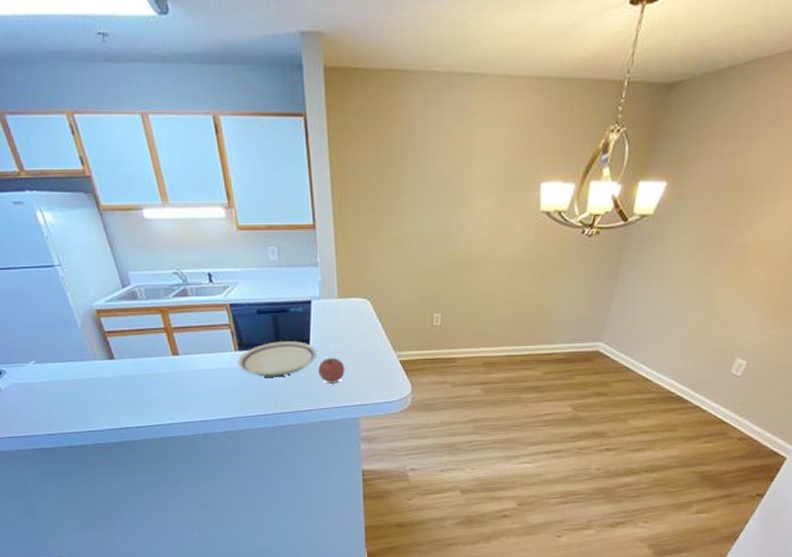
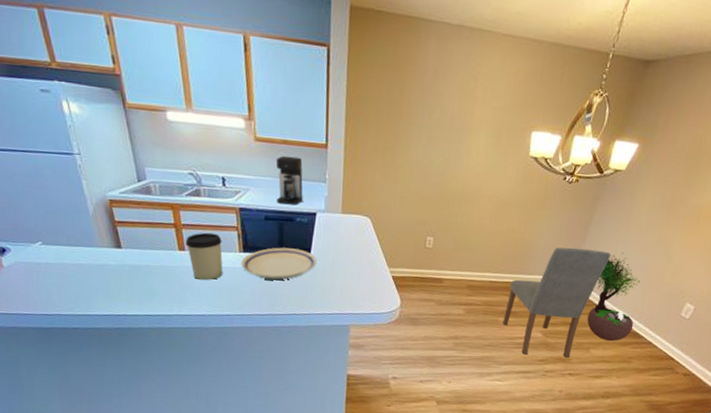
cup: none [178,333,221,385] -> present [186,232,223,281]
coffee maker: none [262,242,295,295] -> present [275,155,303,206]
fruit: present [318,357,345,384] -> none [316,267,341,292]
dining chair: none [526,309,645,433] -> present [503,247,612,359]
potted tree: none [622,309,681,408] -> present [587,253,641,341]

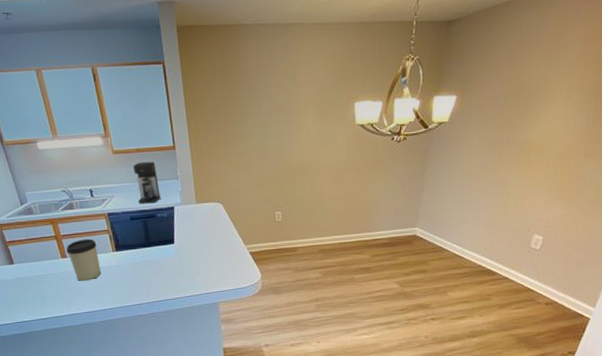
plate: present [241,247,316,280] -> none [115,241,180,271]
dining chair: present [503,247,612,359] -> none [359,198,451,307]
potted tree: present [587,253,641,341] -> none [439,197,486,282]

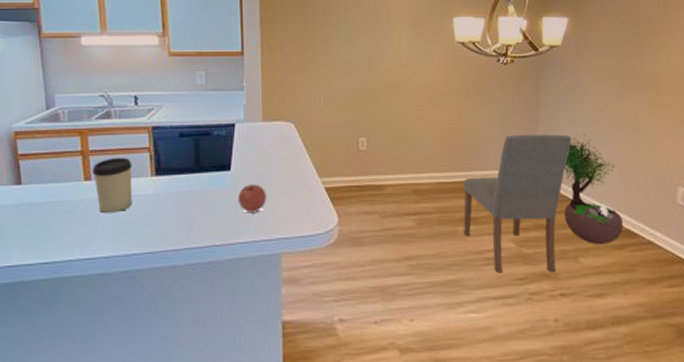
coffee maker: present [132,161,161,204] -> none [190,67,220,118]
fruit: none [182,252,205,275] -> present [238,184,267,213]
dining chair: none [359,198,451,307] -> present [462,134,573,273]
potted tree: none [439,197,486,282] -> present [564,134,624,244]

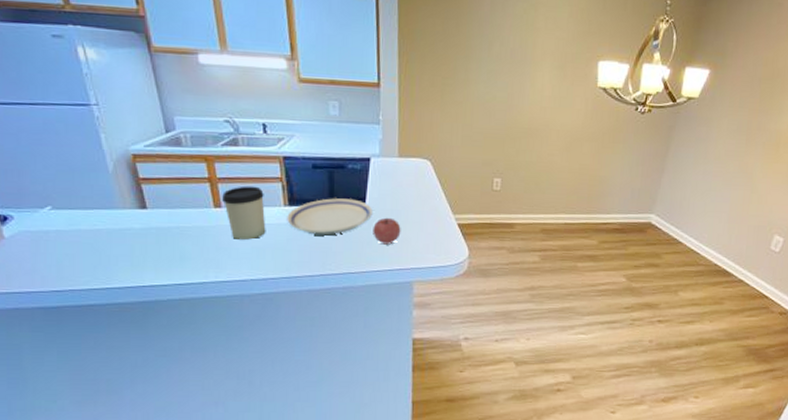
plate: none [153,166,237,204] -> present [287,198,372,235]
dining chair: present [462,134,573,273] -> none [582,182,692,304]
potted tree: present [564,134,624,244] -> none [672,185,725,281]

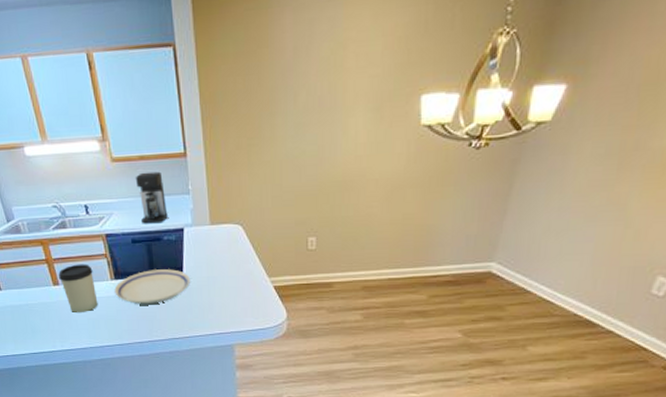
coffee maker: none [323,97,355,151] -> present [135,171,168,224]
fruit: present [373,217,401,245] -> none [192,284,219,311]

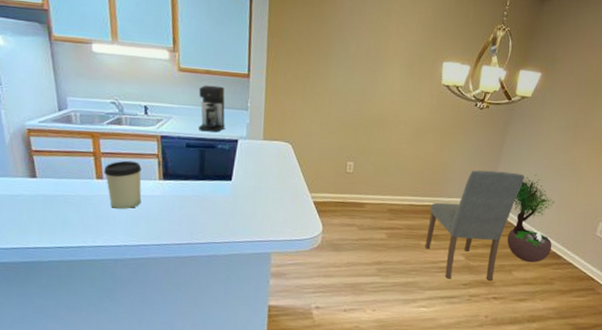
plate: present [114,269,190,304] -> none [160,174,238,207]
dining chair: none [410,225,544,360] -> present [425,170,525,282]
potted tree: none [519,224,588,334] -> present [507,174,555,262]

